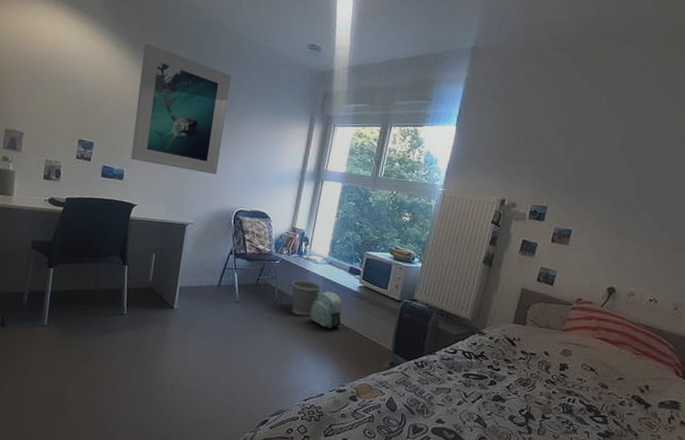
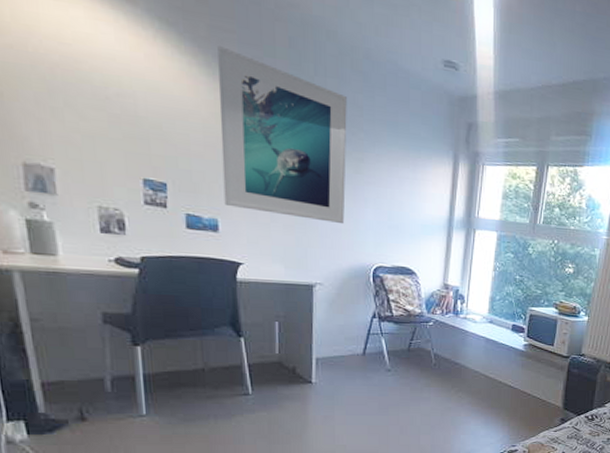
wastebasket: present [291,279,322,316] -> none [449,341,484,380]
backpack: present [310,291,342,329] -> none [473,352,508,391]

